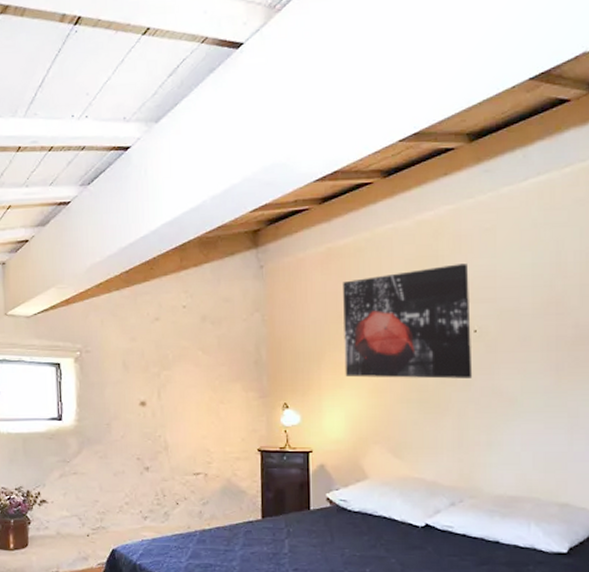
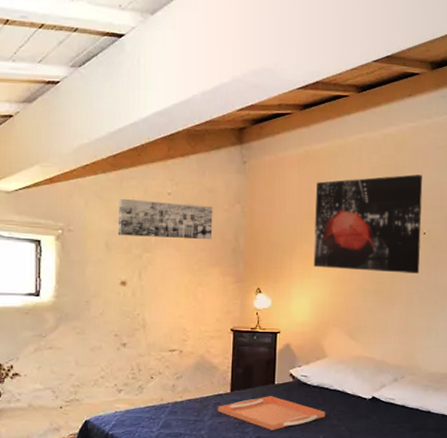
wall art: none [134,315,232,354] -> present [117,198,213,240]
serving tray: none [248,523,371,562] -> present [217,396,326,430]

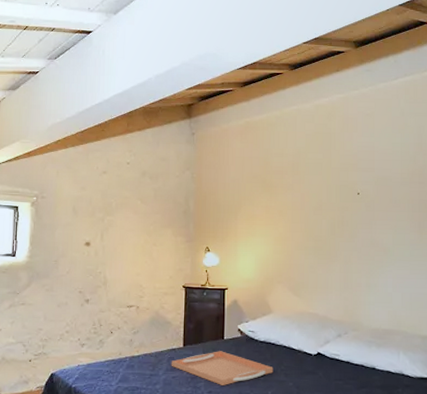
wall art: present [117,198,213,240] -> none [83,168,166,204]
wall art: present [313,174,423,274] -> none [256,140,356,231]

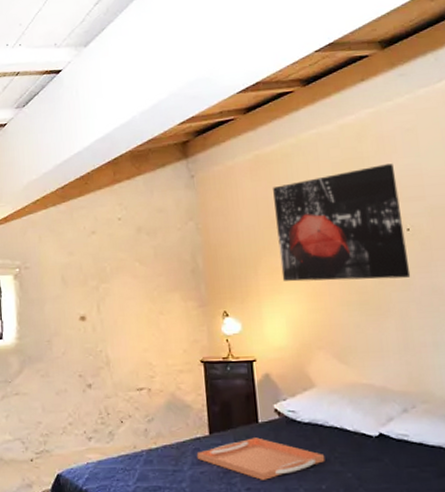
wall art: none [256,140,356,231] -> present [273,164,411,282]

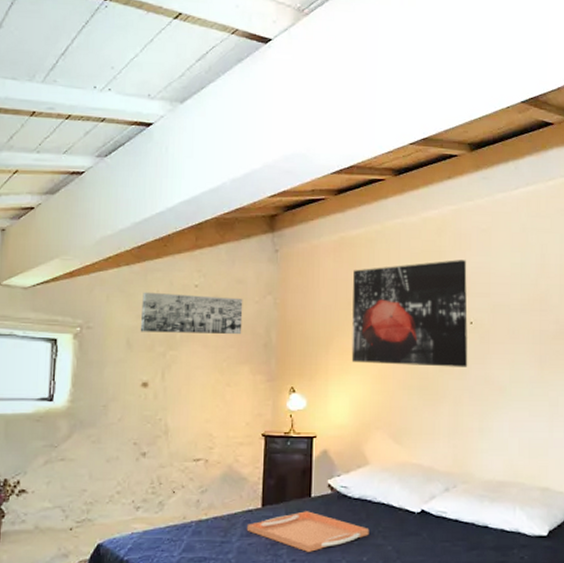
wall art: none [71,226,169,268] -> present [140,292,243,335]

